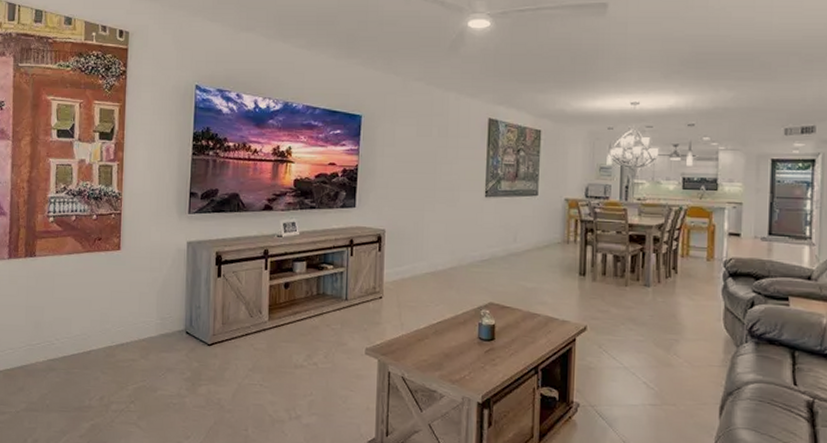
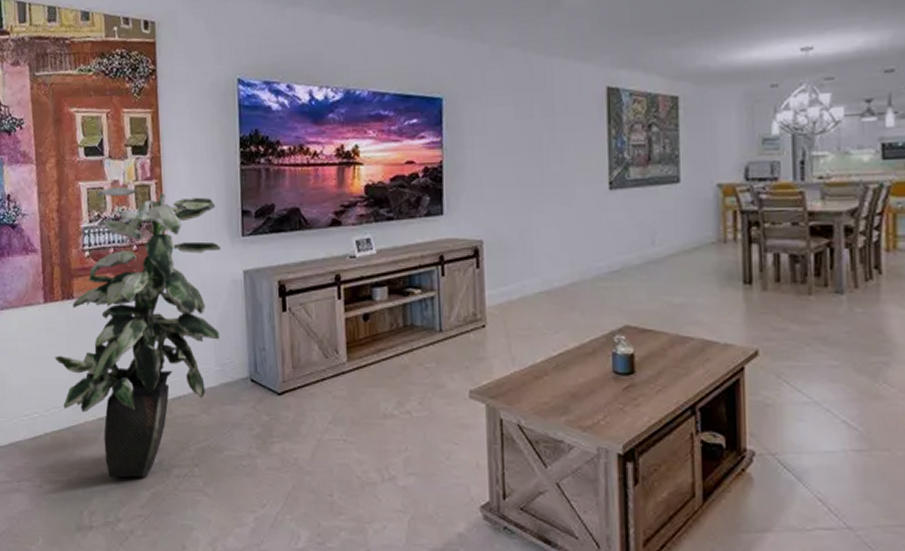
indoor plant: none [13,165,169,411] -> present [54,186,221,478]

